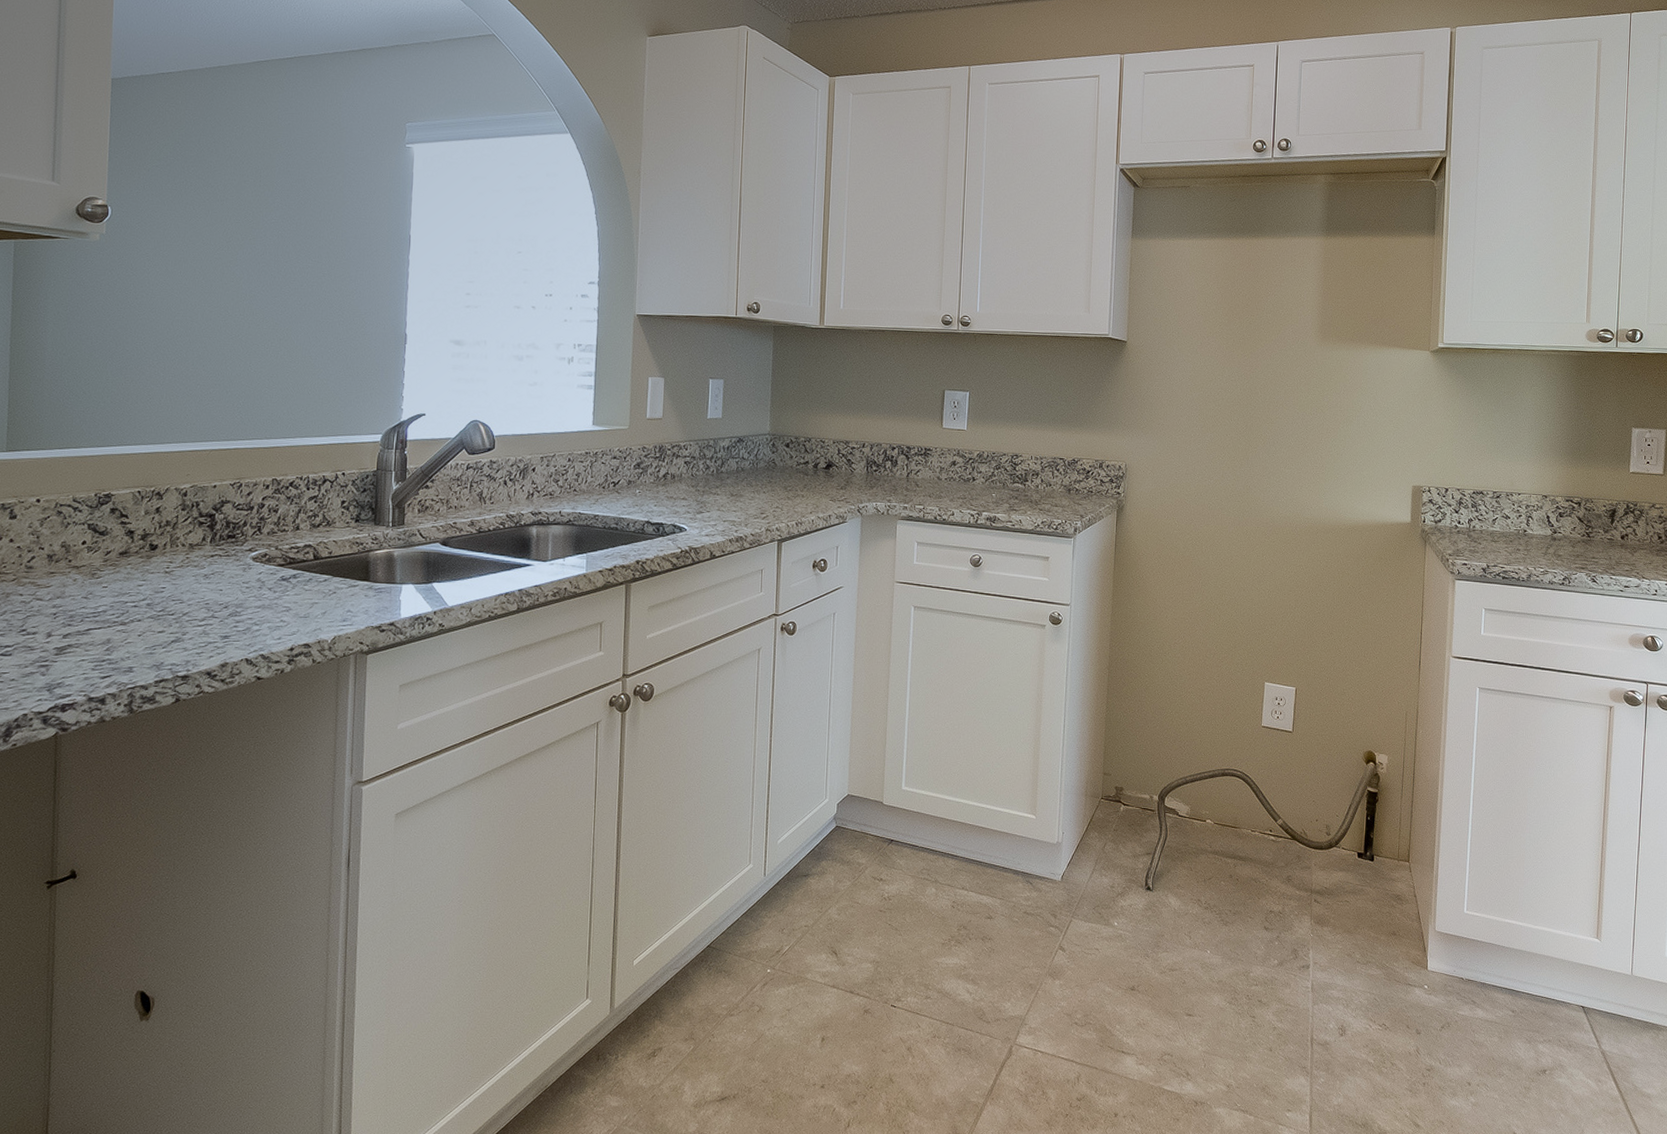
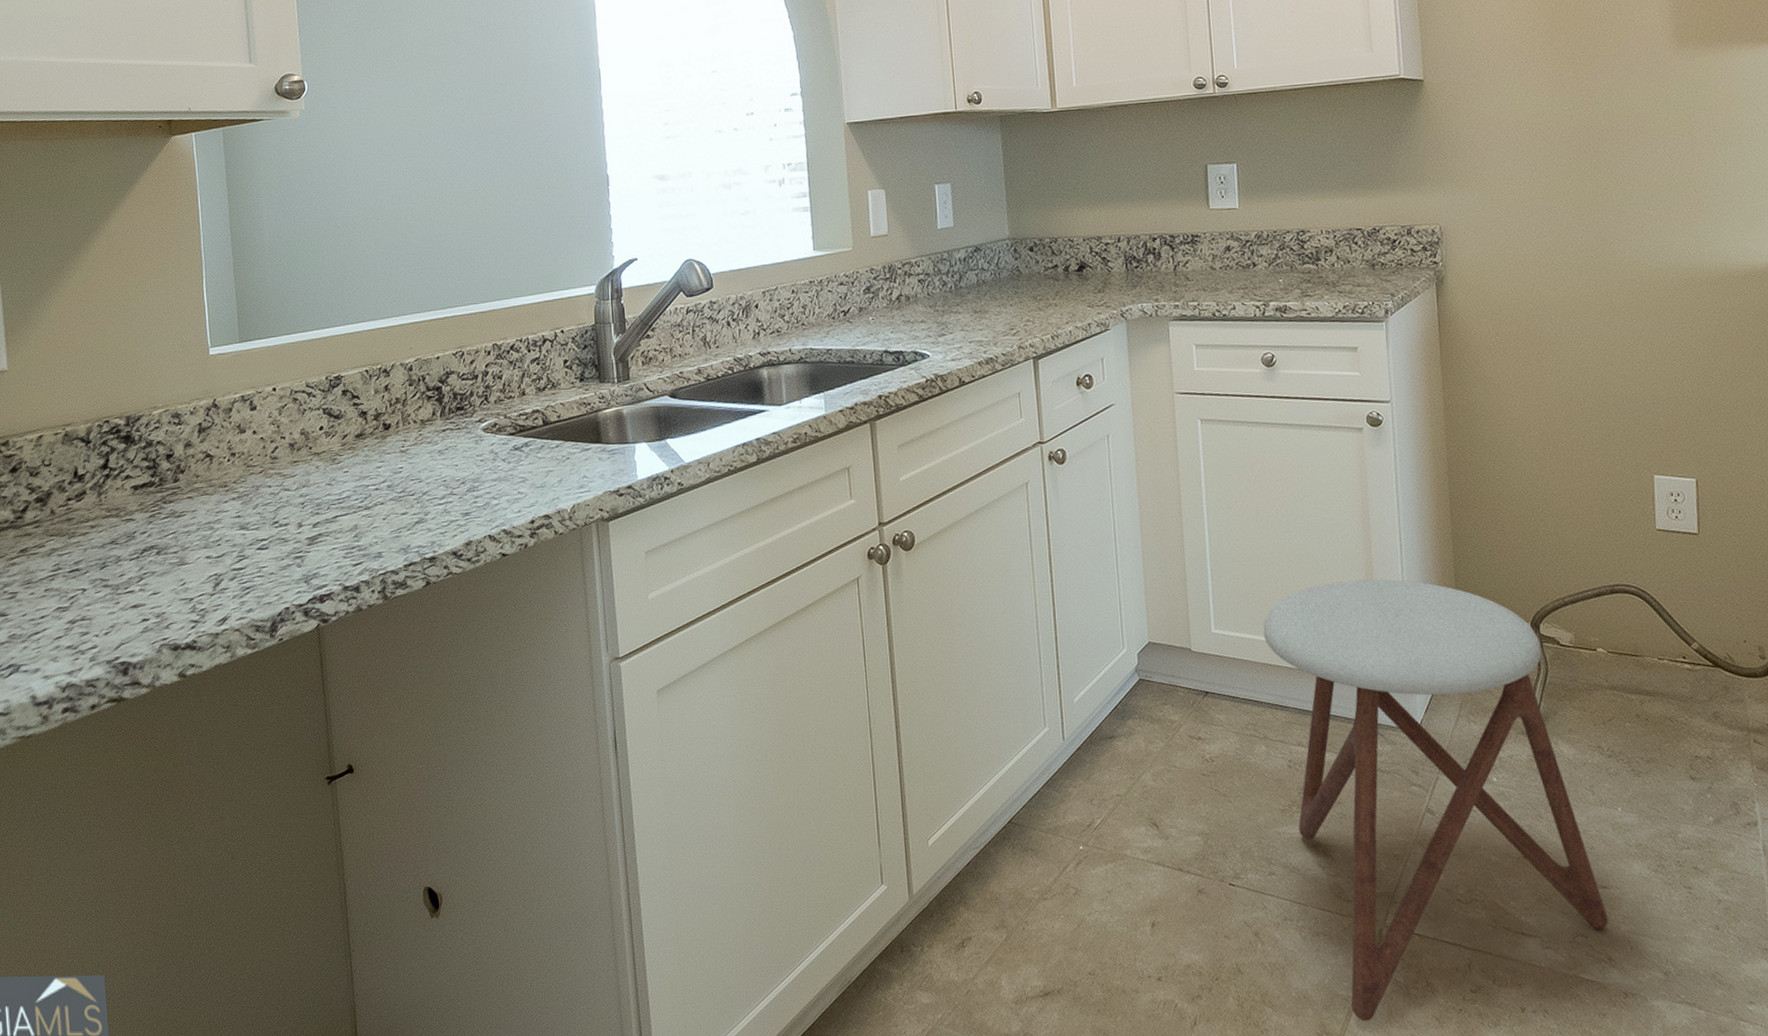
stool: none [944,752,1190,1124] -> present [1263,579,1609,1021]

